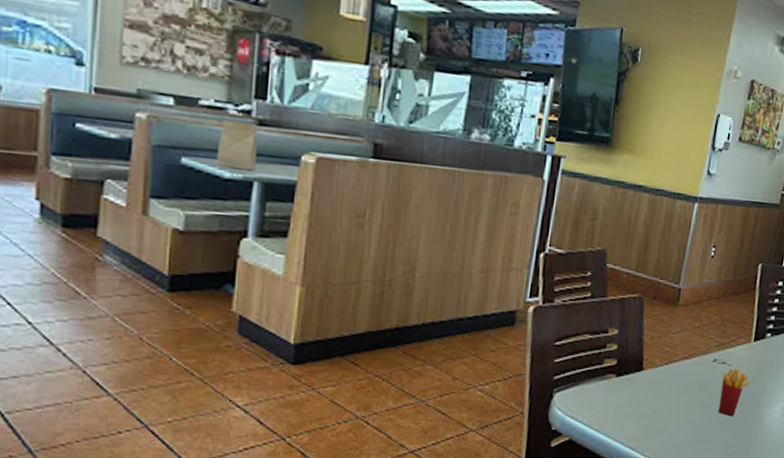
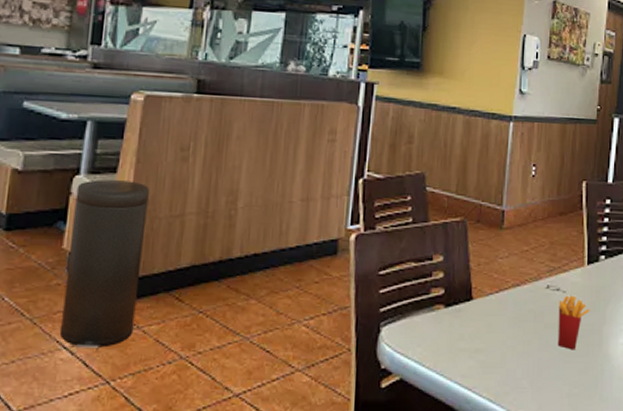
paper bag: present [215,119,258,171] -> none [53,65,92,111]
pedal bin: none [232,243,323,408] -> present [59,179,149,349]

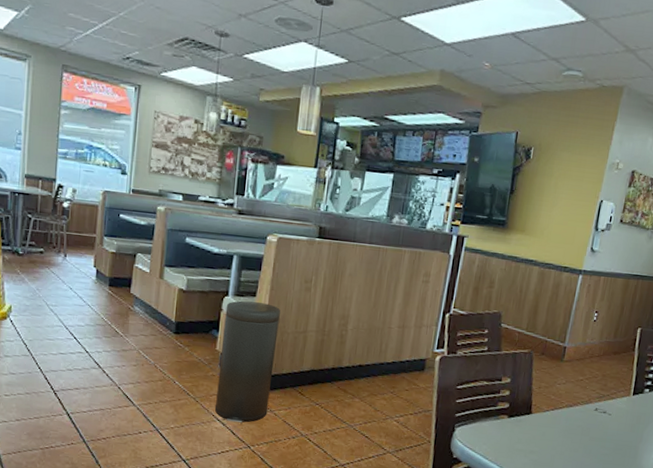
french fries: present [557,295,590,350] -> none [599,417,630,460]

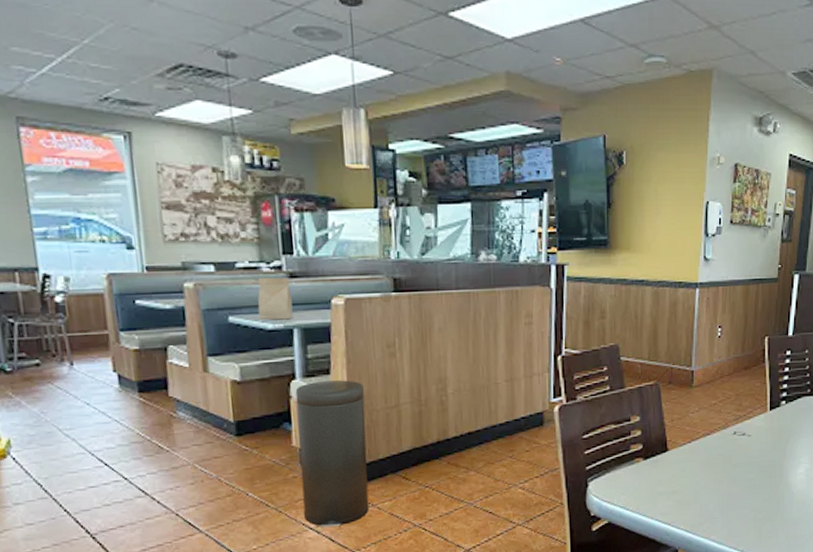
paper bag: none [208,210,237,248] -> present [257,277,293,321]

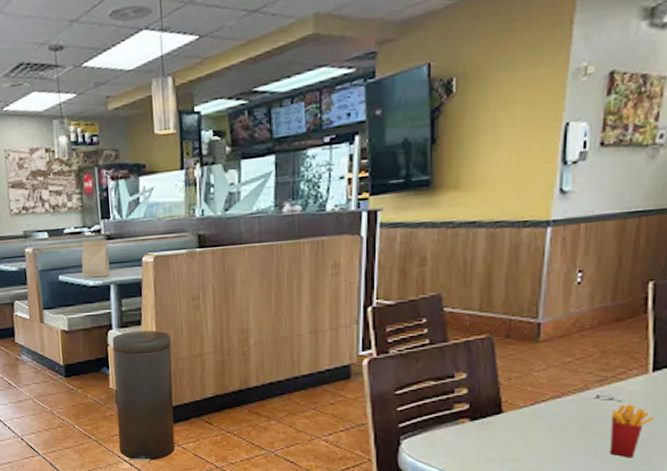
french fries: none [744,437,772,483] -> present [609,404,655,458]

